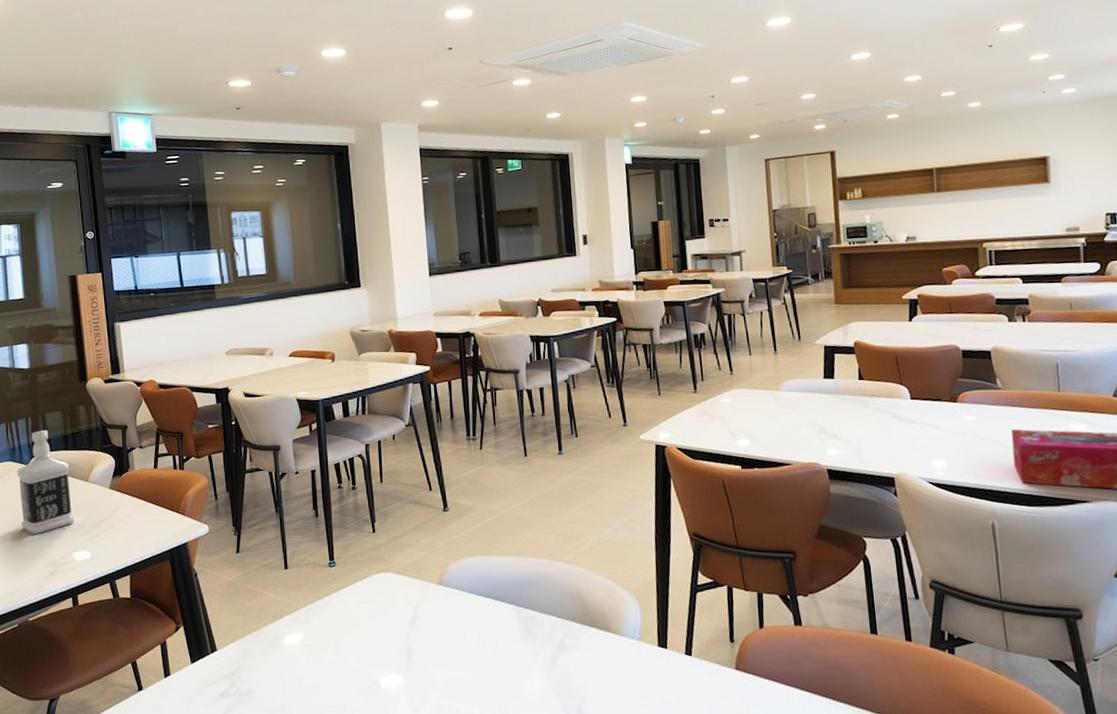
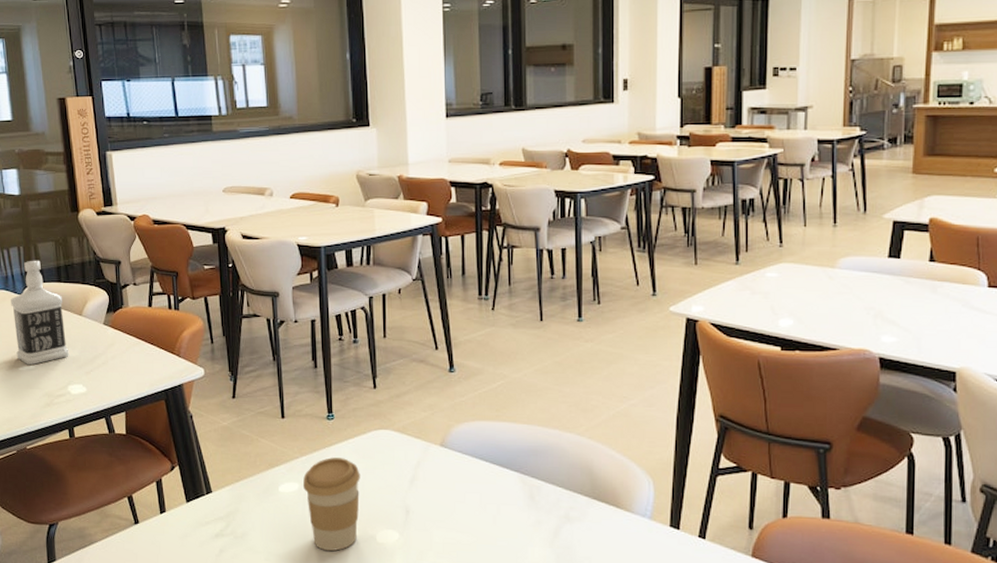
coffee cup: none [307,604,363,701] -> present [303,457,360,551]

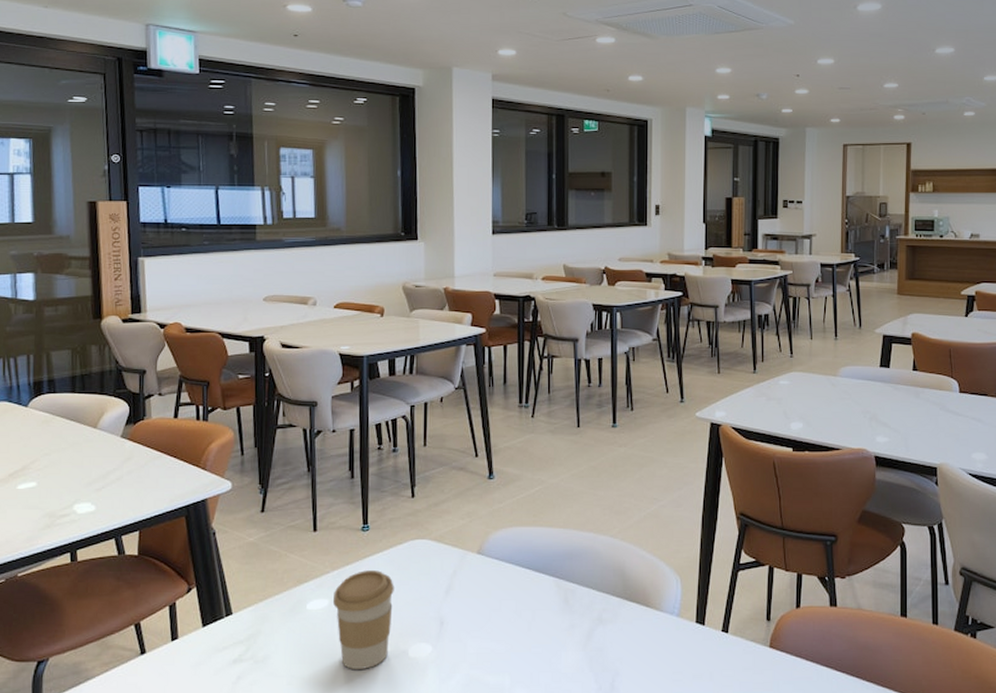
bottle: present [11,260,69,365] -> none [13,369,78,482]

